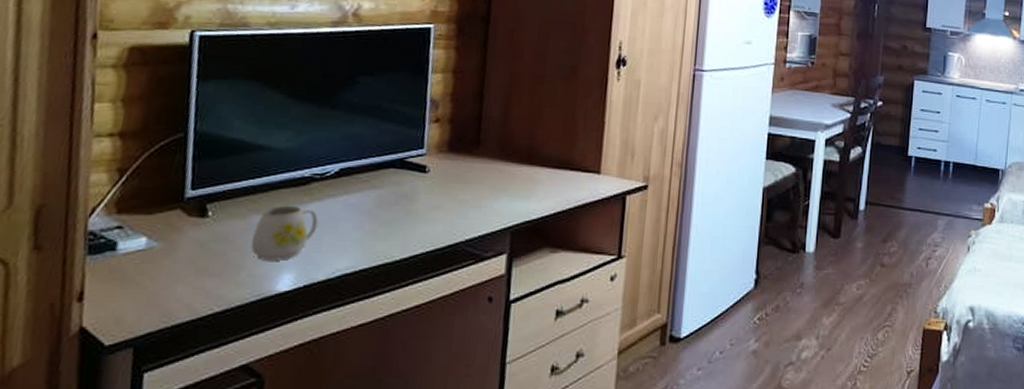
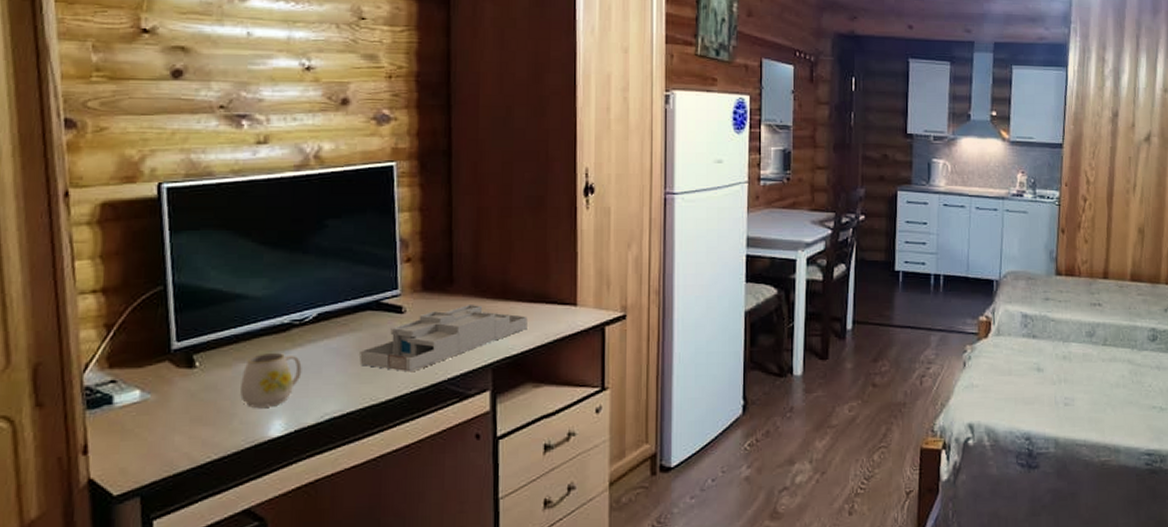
desk organizer: none [377,168,551,232] -> present [359,305,528,373]

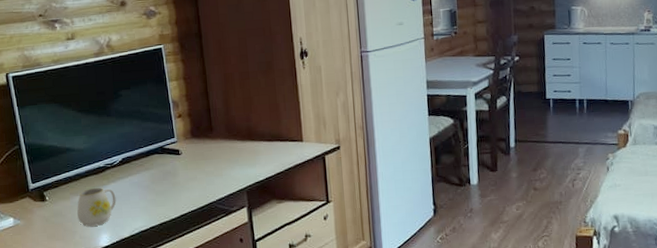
desk organizer: present [359,305,528,373] -> none [154,145,269,197]

